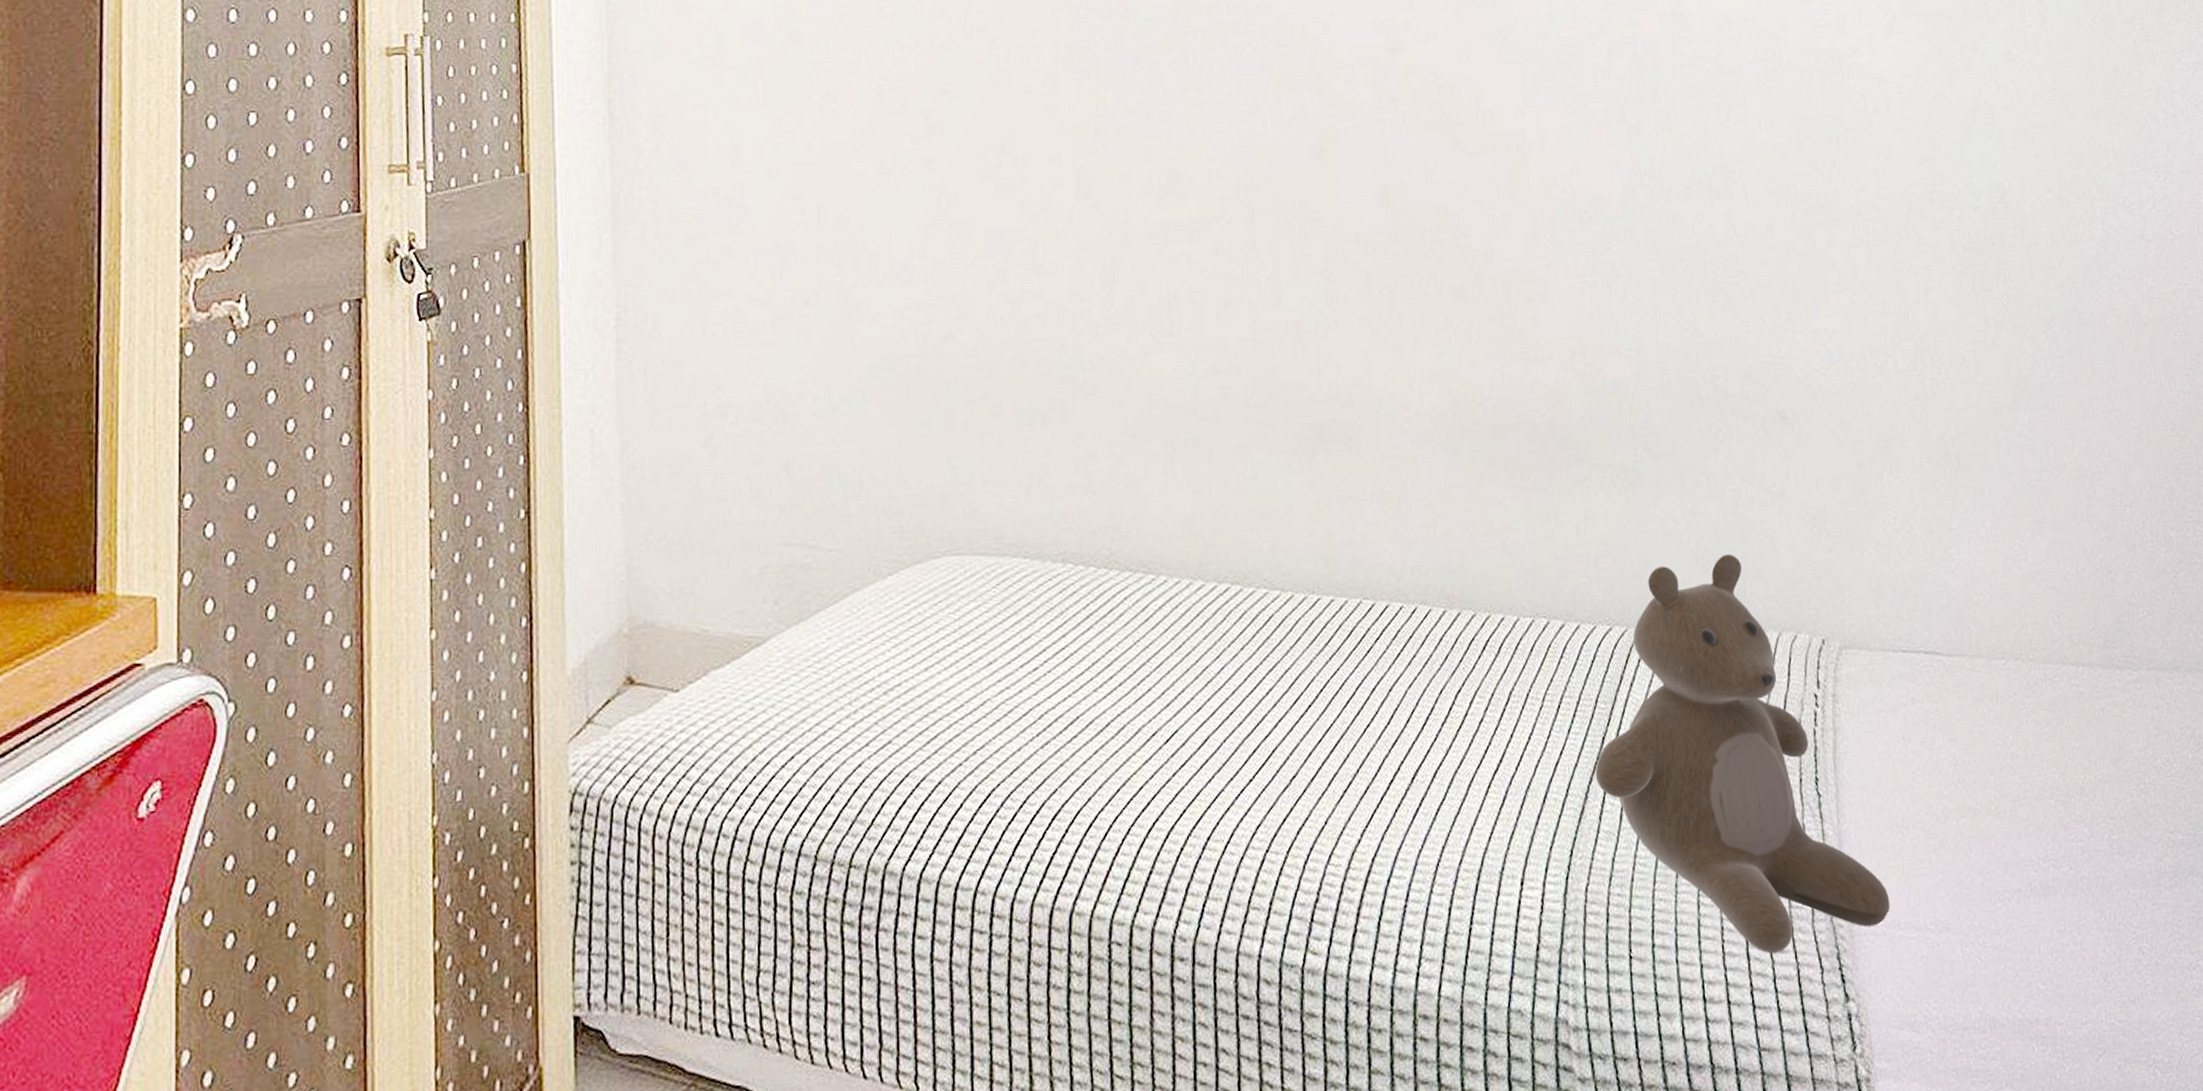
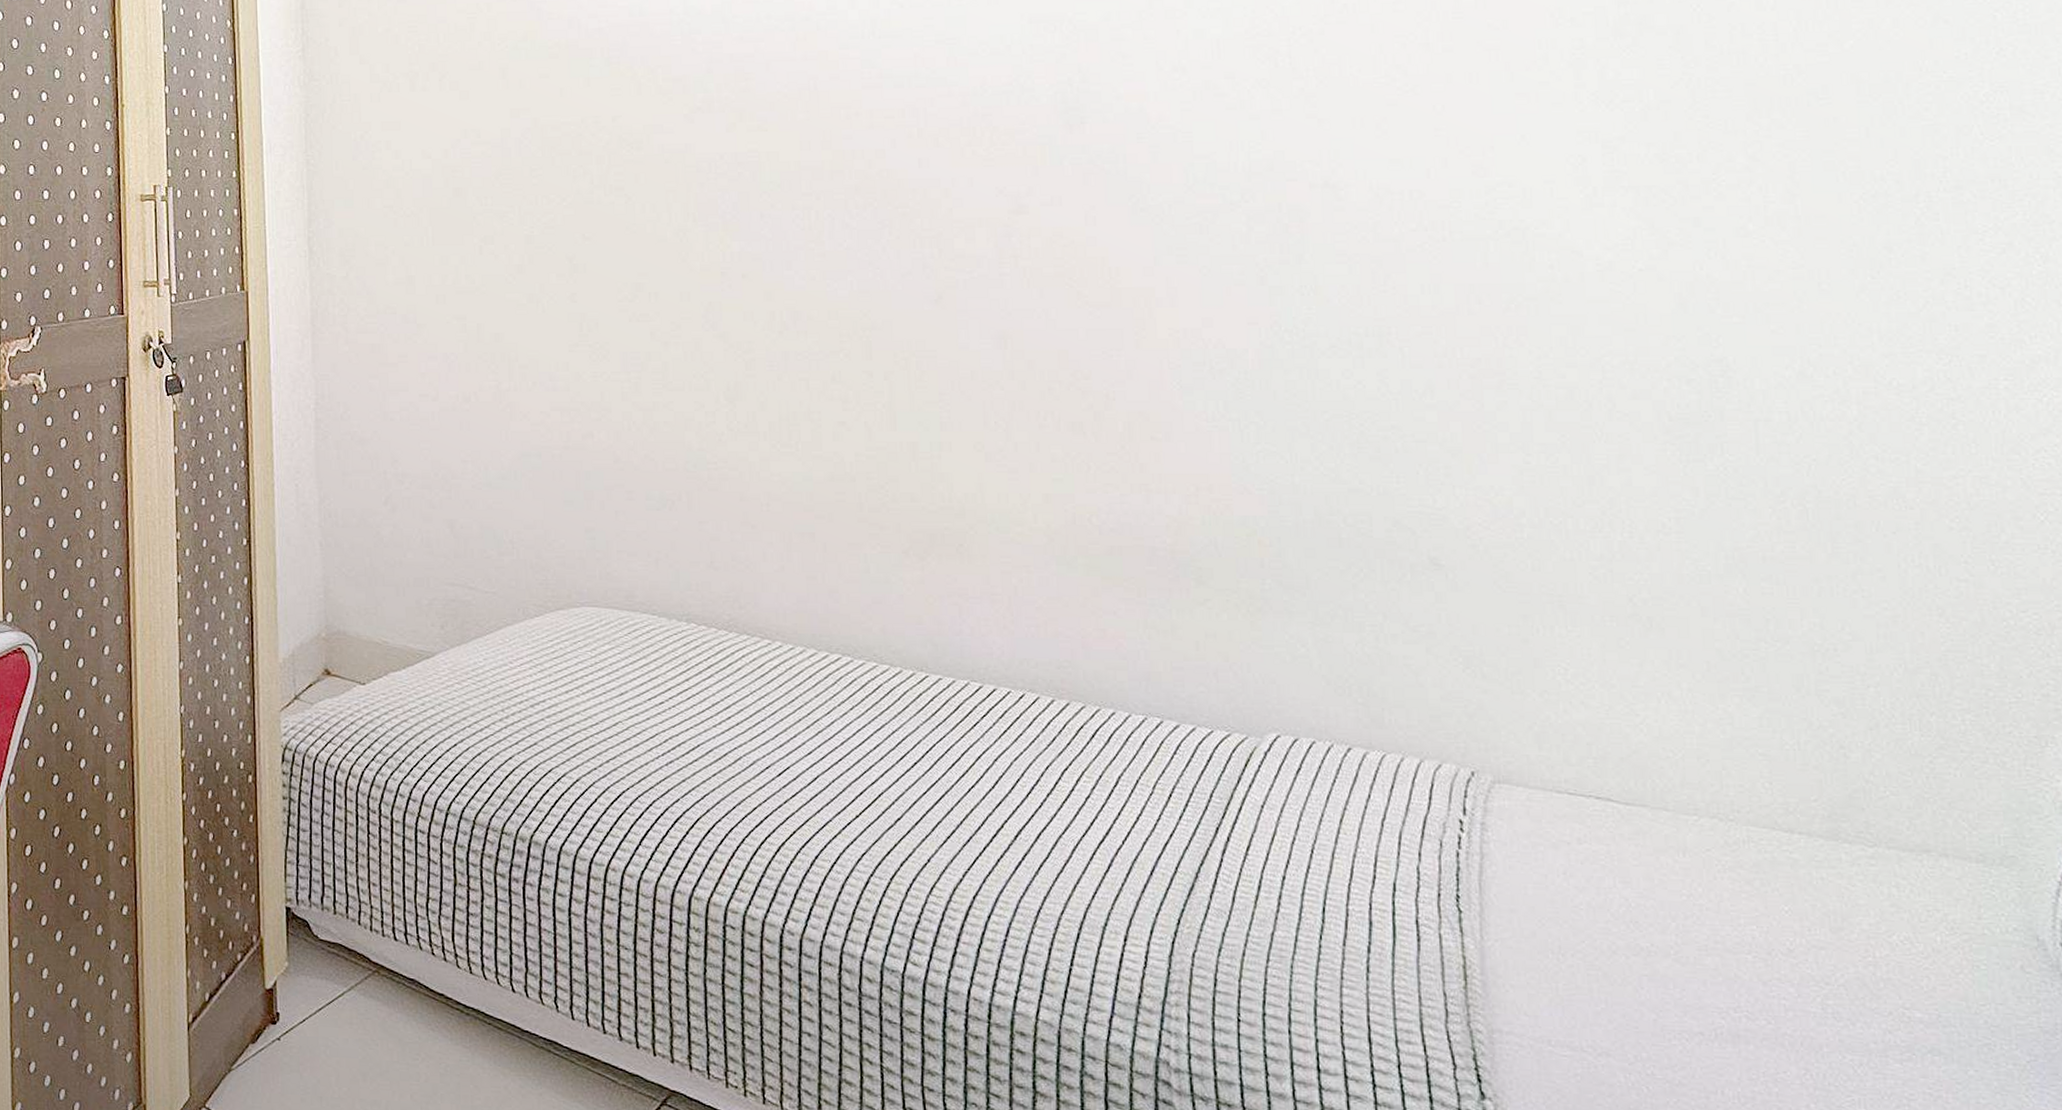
teddy bear: present [1595,553,1890,954] -> none [1207,682,1539,1043]

